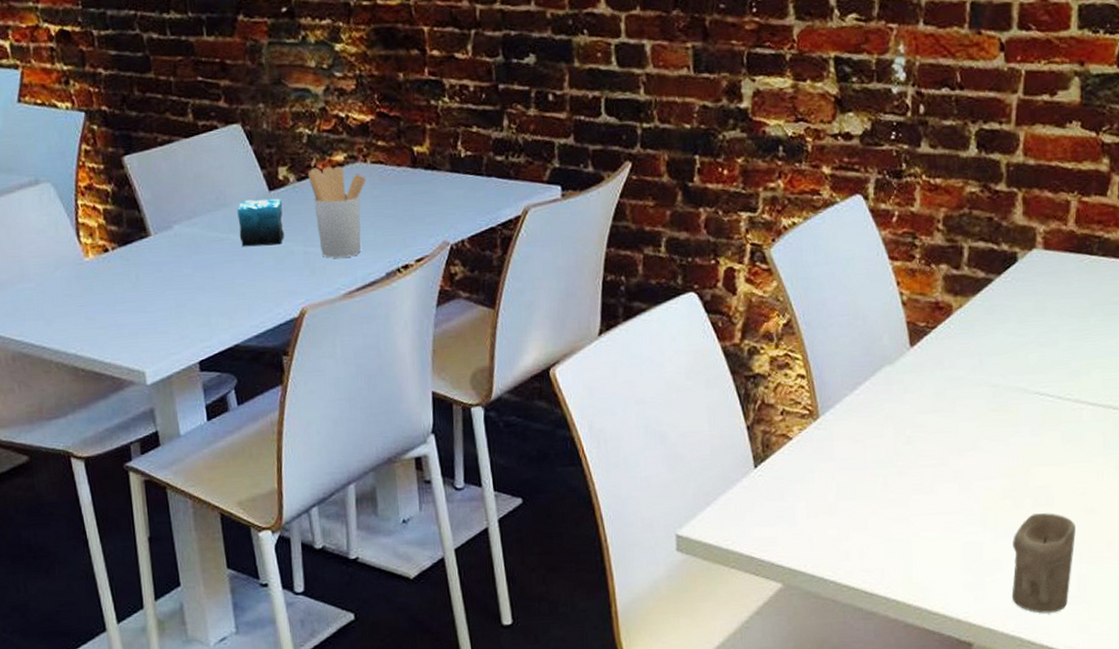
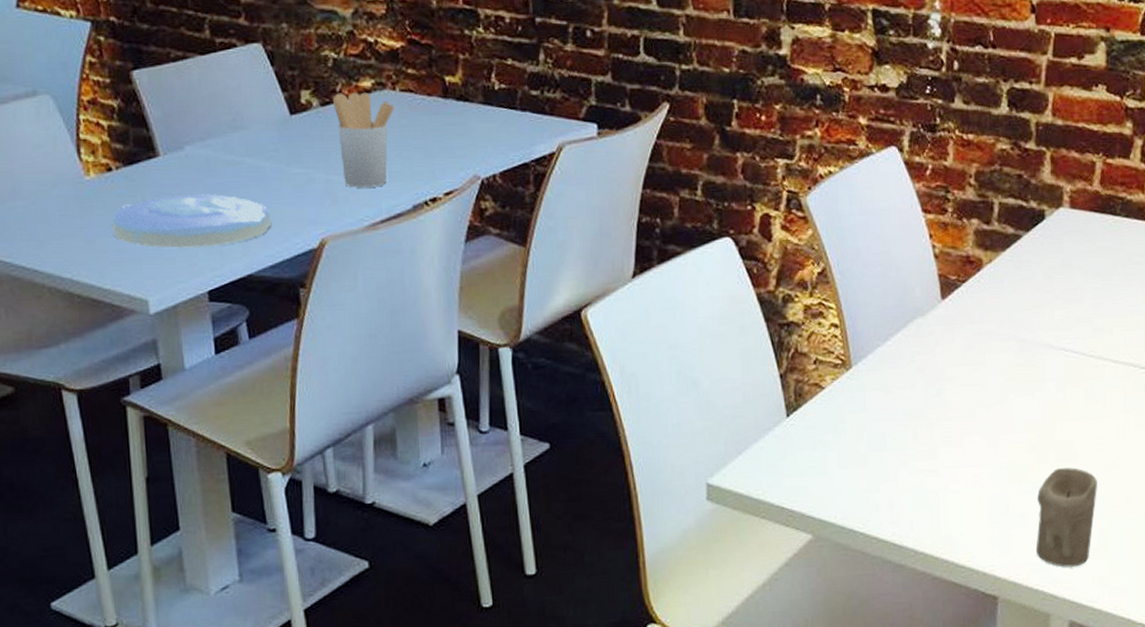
plate: none [110,269,255,322] -> present [112,194,271,248]
candle: present [237,198,284,247] -> none [255,123,305,172]

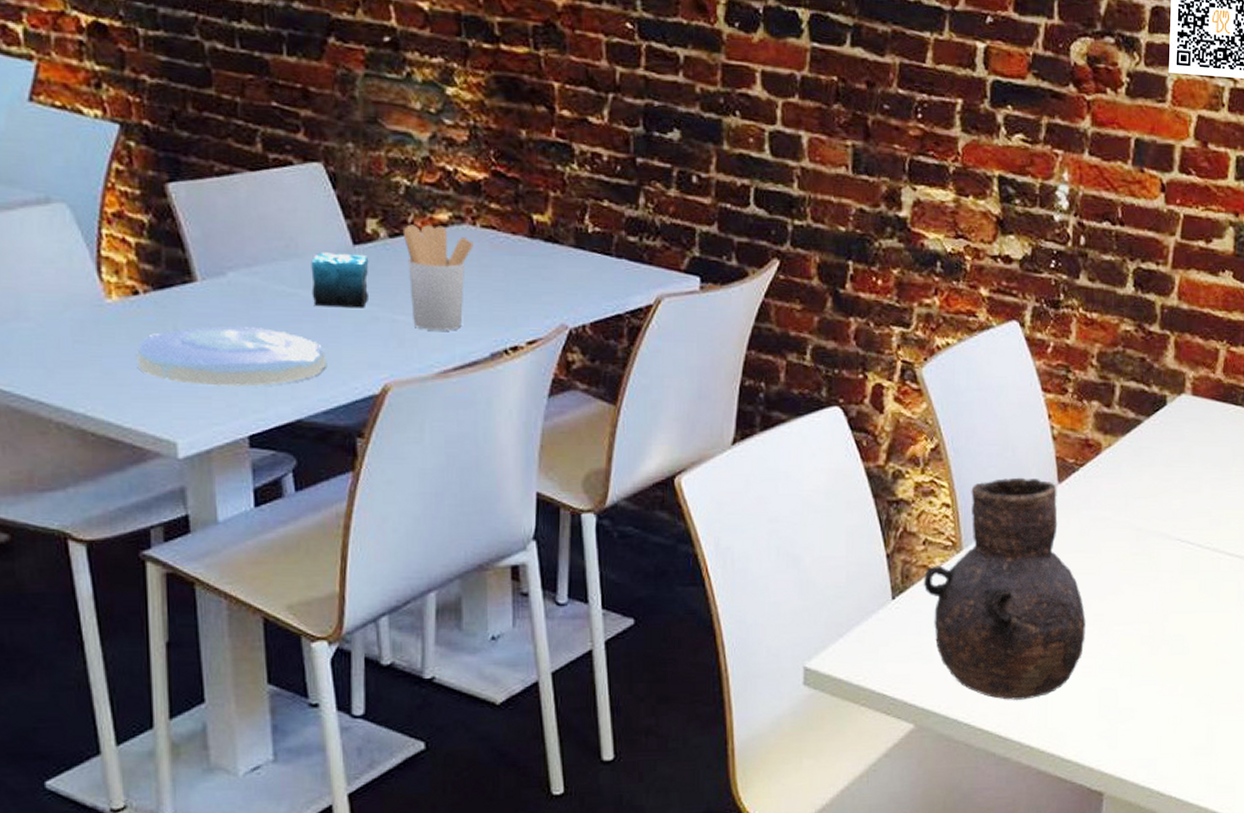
candle: none [255,123,305,172] -> present [311,252,369,308]
vase: none [816,296,974,510] -> present [924,477,1086,701]
candle: present [1036,468,1097,567] -> none [1143,662,1208,764]

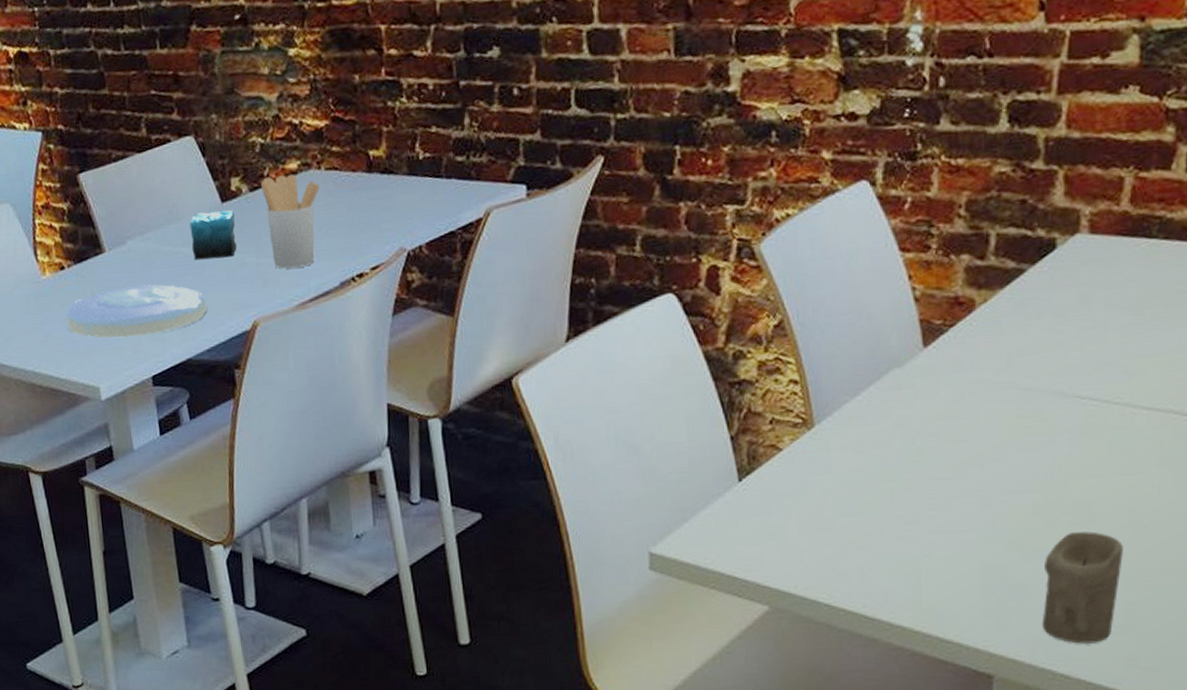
vase: present [924,477,1086,701] -> none [773,345,964,580]
candle: none [1143,662,1208,764] -> present [1042,531,1123,644]

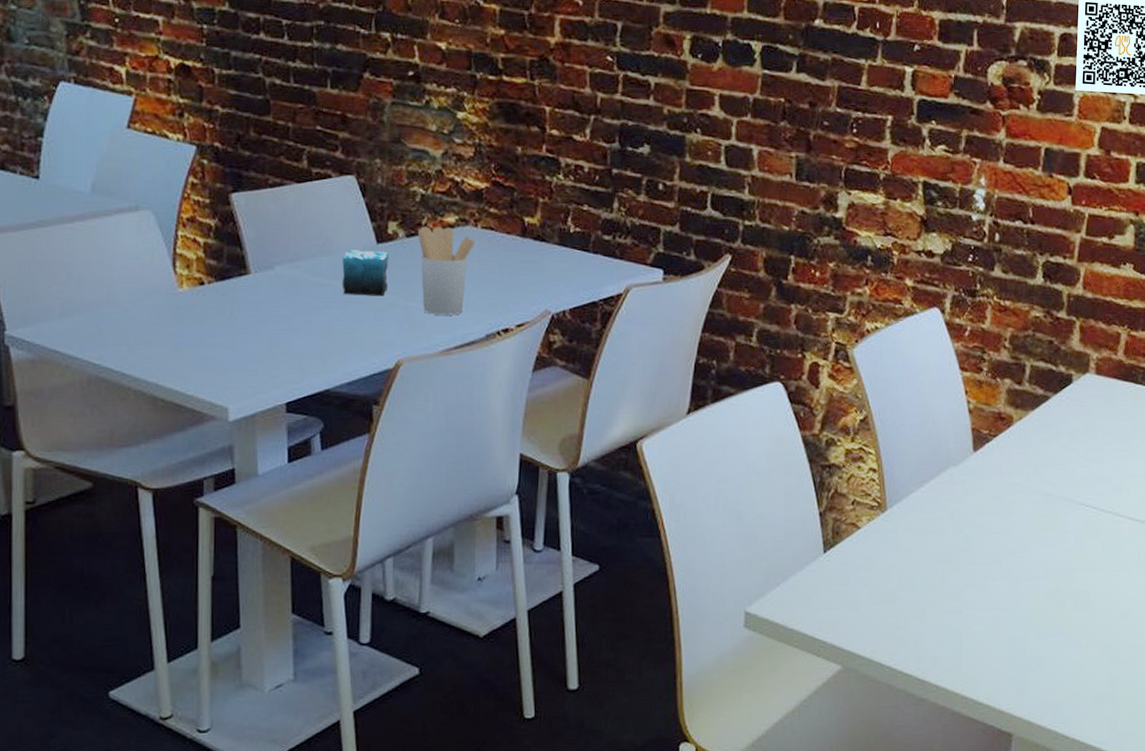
plate: present [66,284,207,338] -> none [200,311,351,362]
candle: present [1042,531,1123,644] -> none [1050,616,1110,709]

